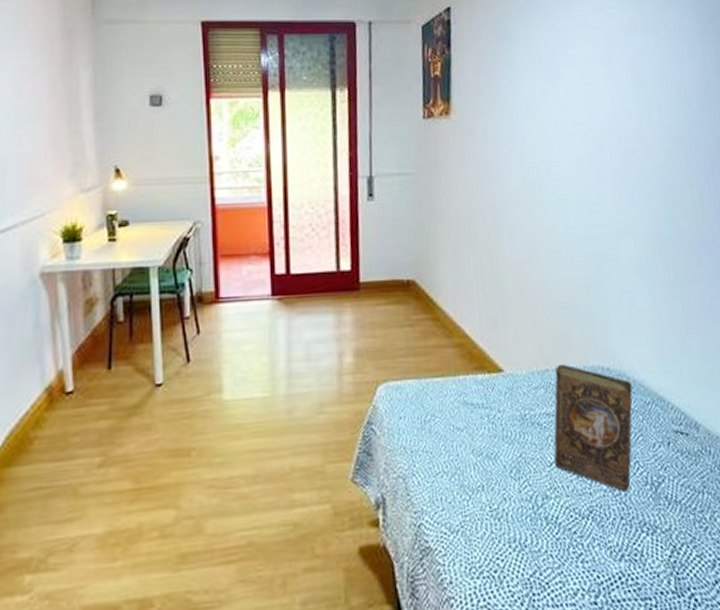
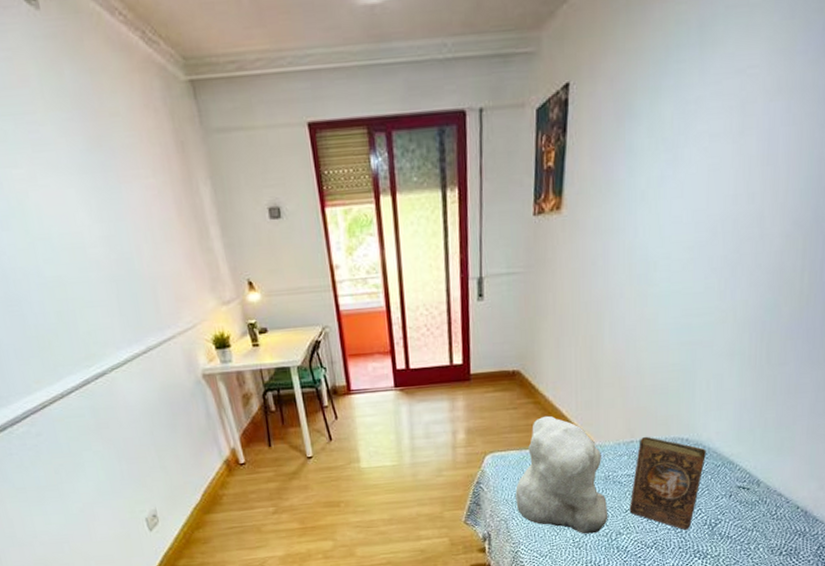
teddy bear: none [415,335,531,498] -> present [515,415,608,534]

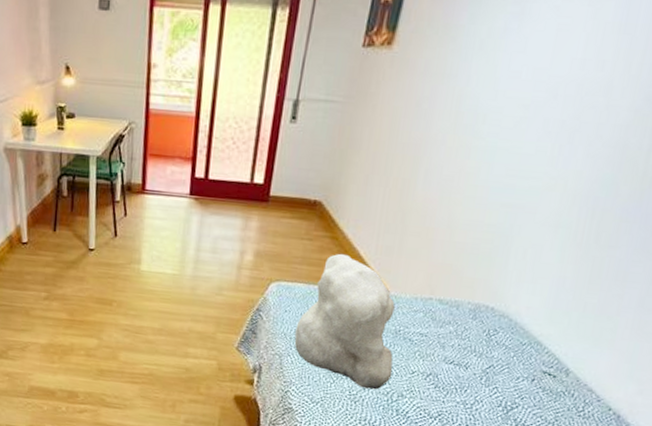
book: present [629,436,706,530] -> none [416,296,512,408]

